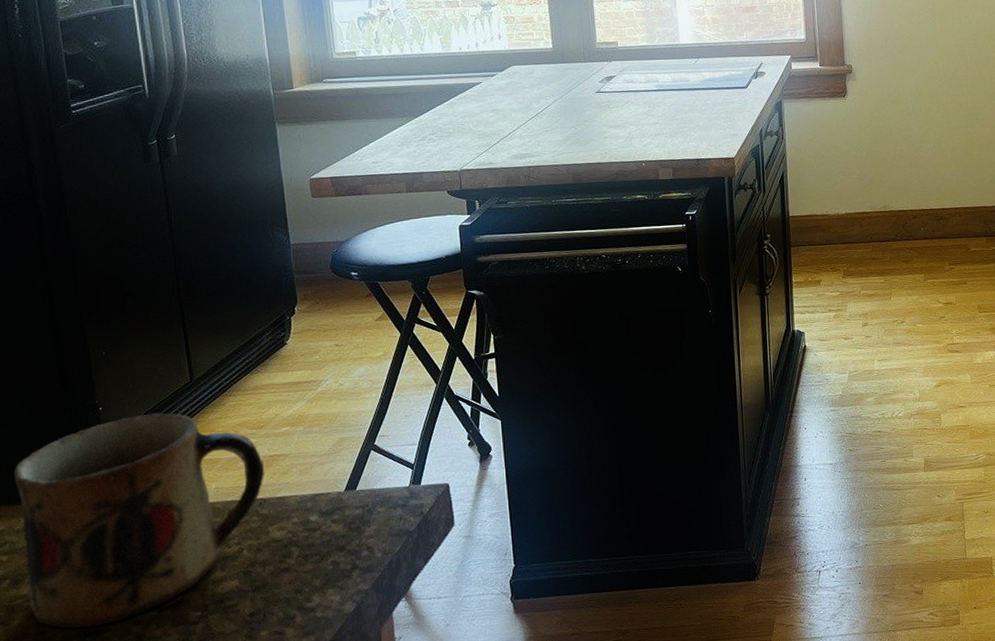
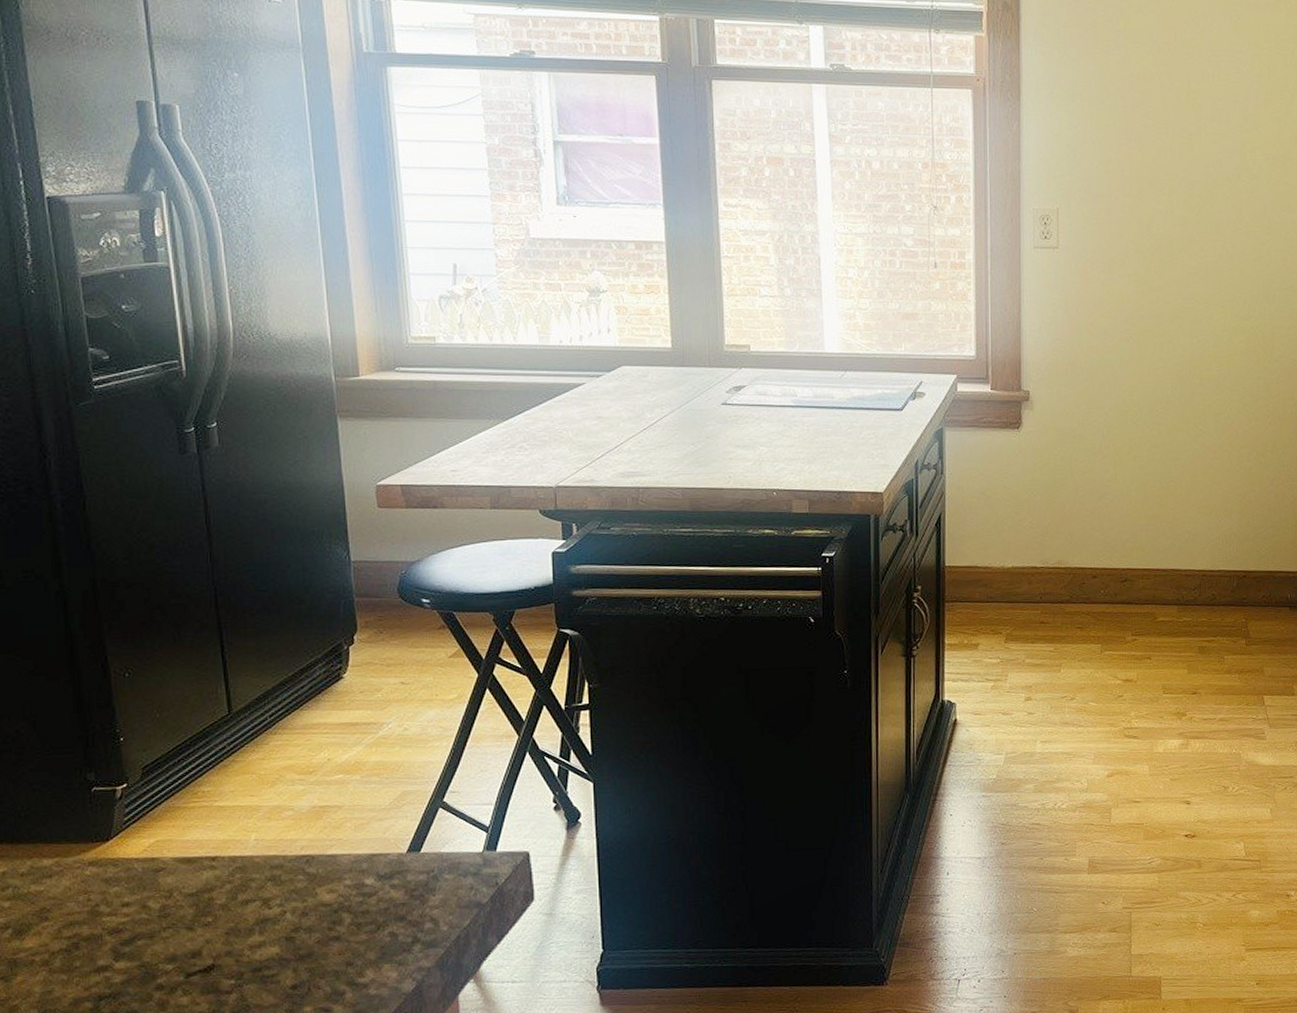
mug: present [13,412,265,629] -> none [18,747,314,991]

